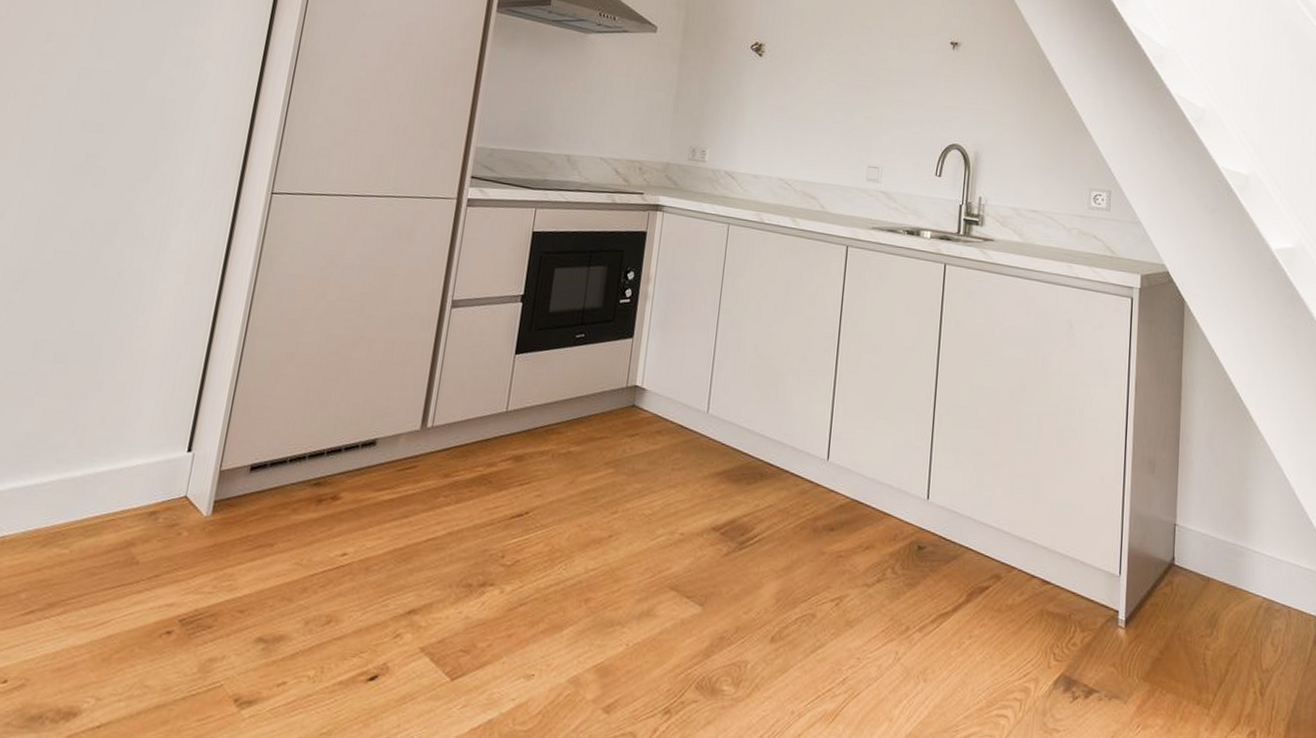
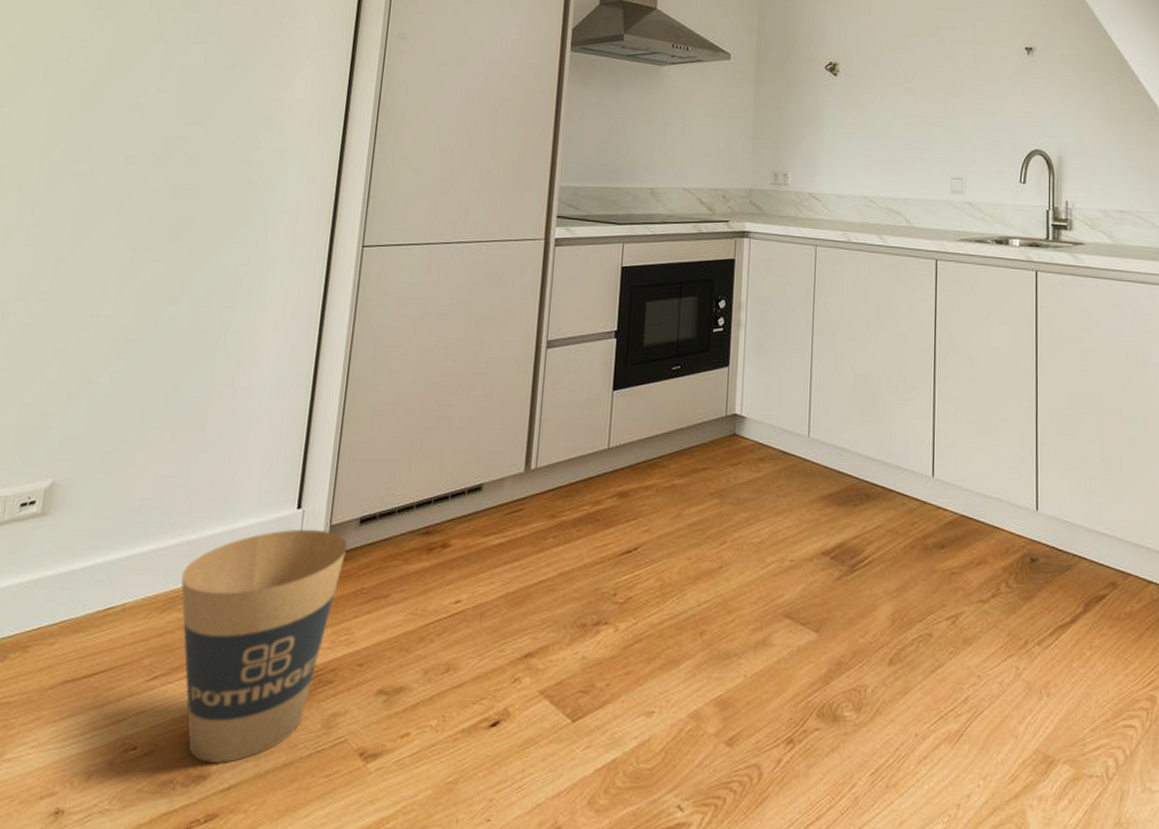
trash can: none [61,472,237,702] -> present [181,529,348,763]

